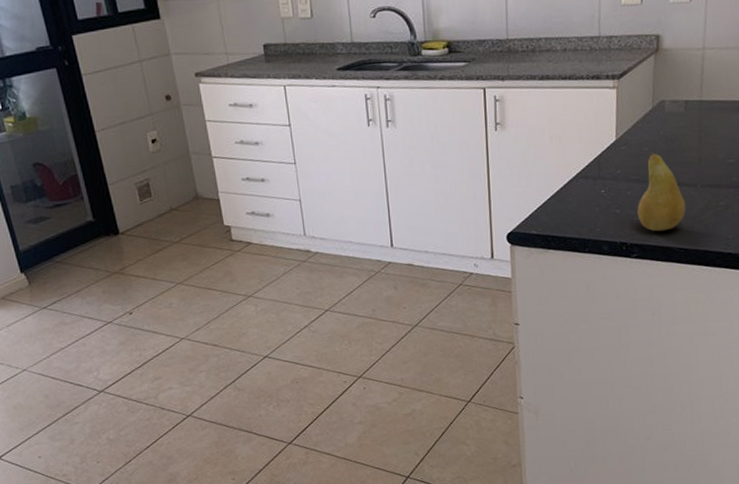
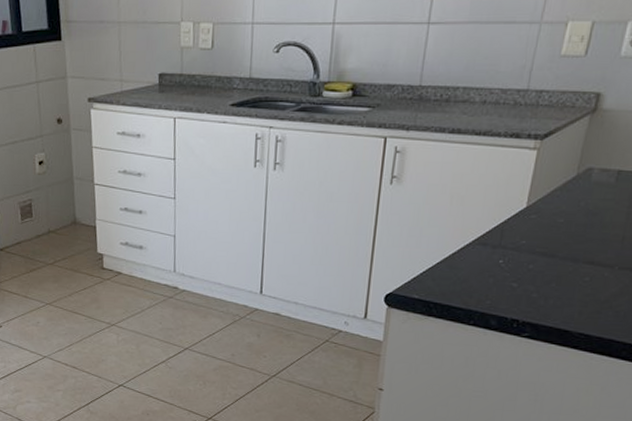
fruit: present [637,152,686,232] -> none [536,224,597,313]

